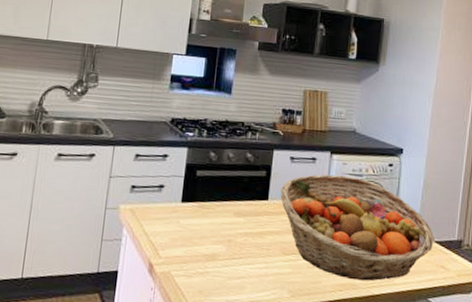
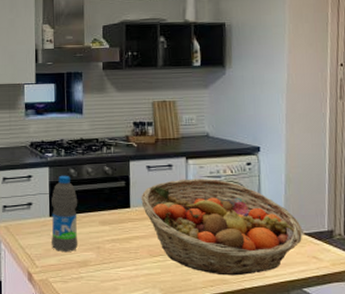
water bottle: none [179,157,215,244] -> present [51,175,78,253]

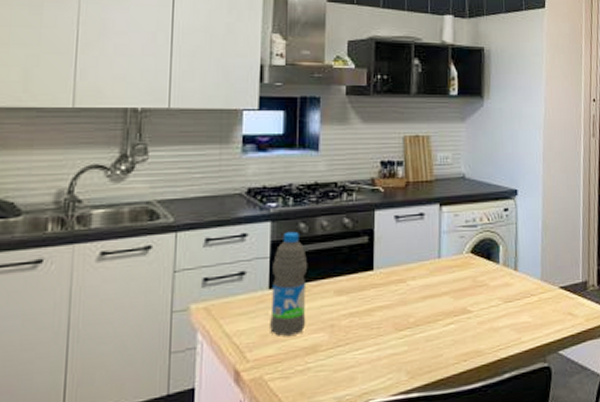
fruit basket: present [141,179,303,276] -> none [387,229,559,346]

